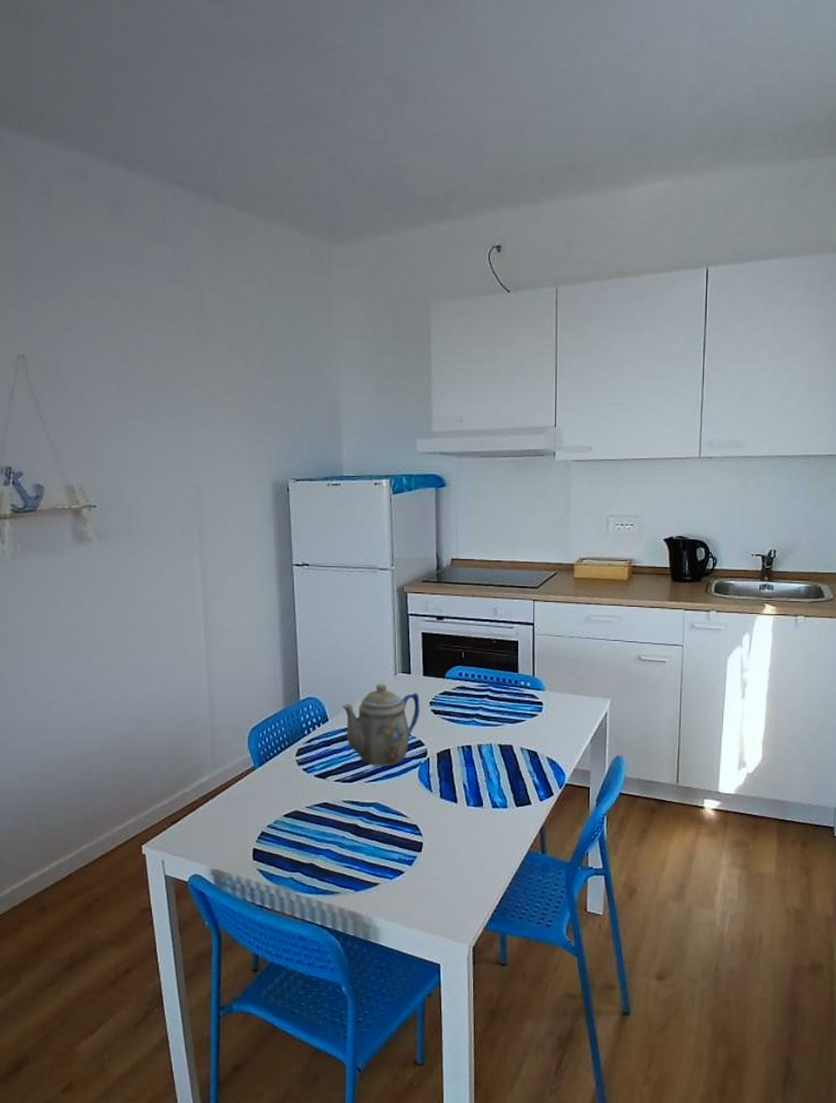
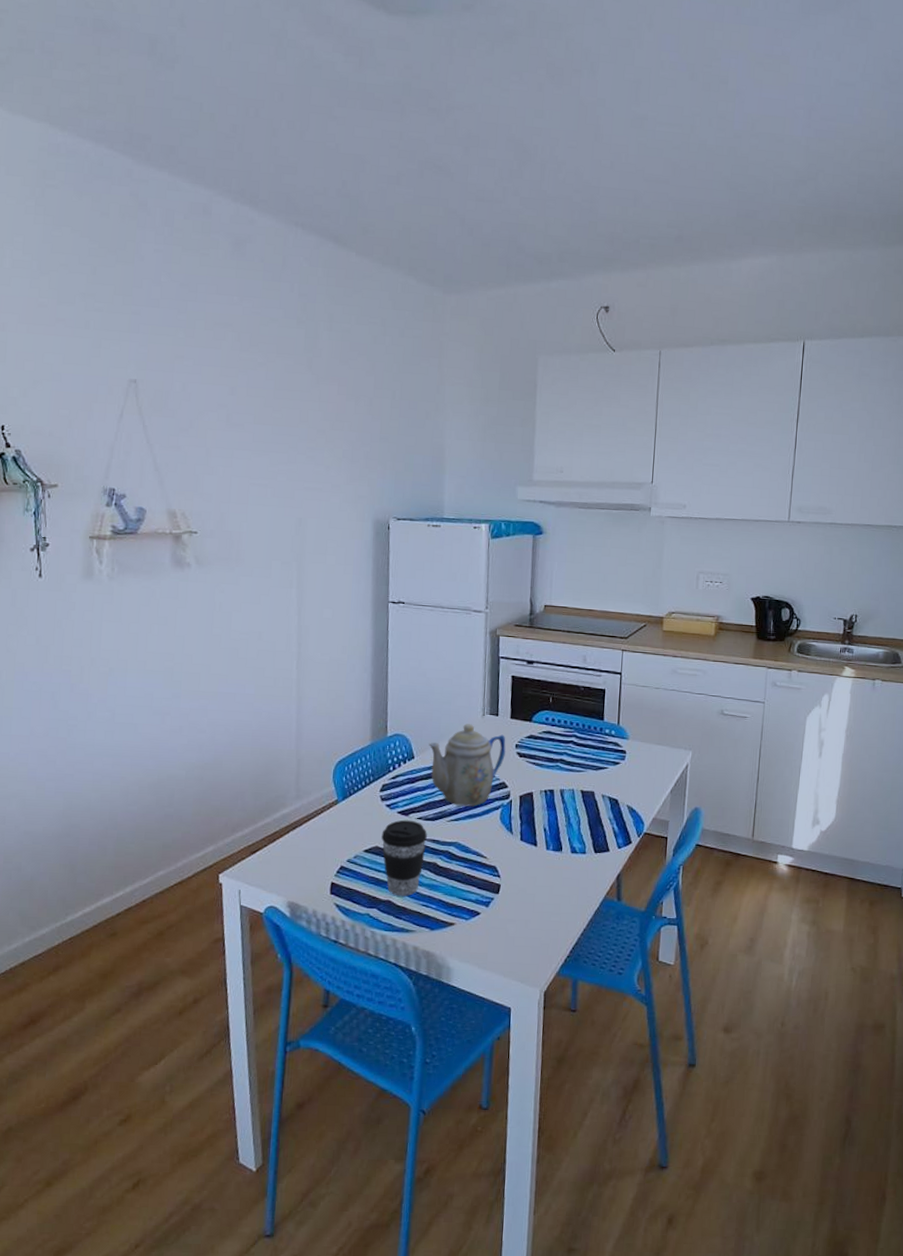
coffee cup: none [300,783,346,859] -> present [381,819,427,897]

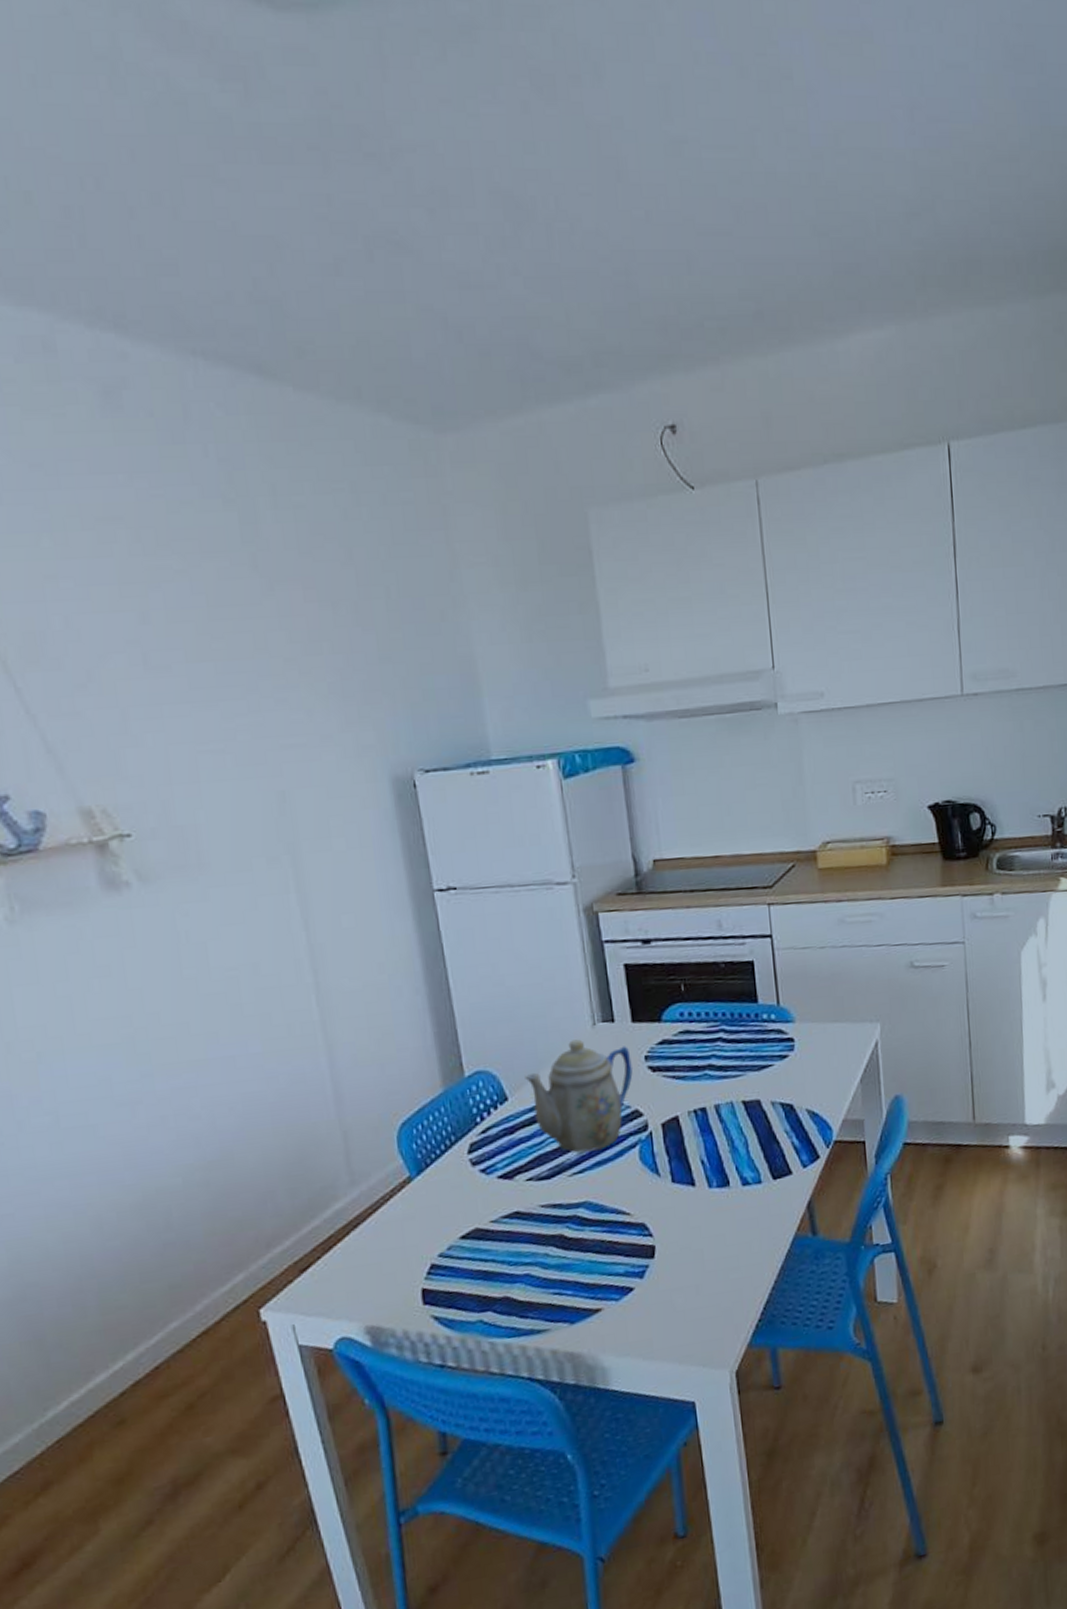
coffee cup: present [381,819,427,897] -> none [480,1184,546,1289]

